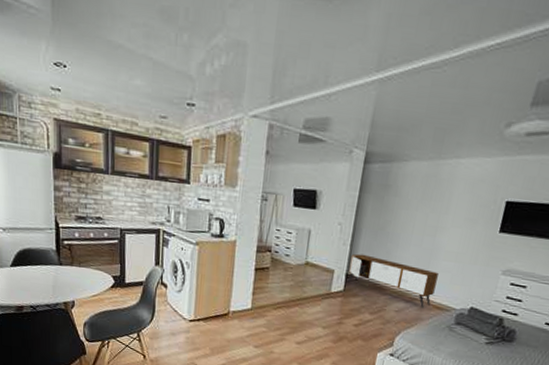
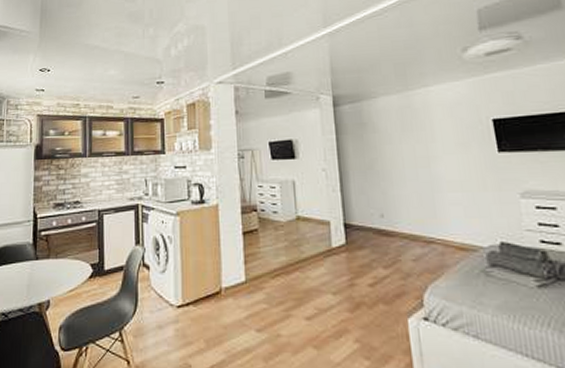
media console: present [348,254,439,308] -> none [344,198,451,252]

